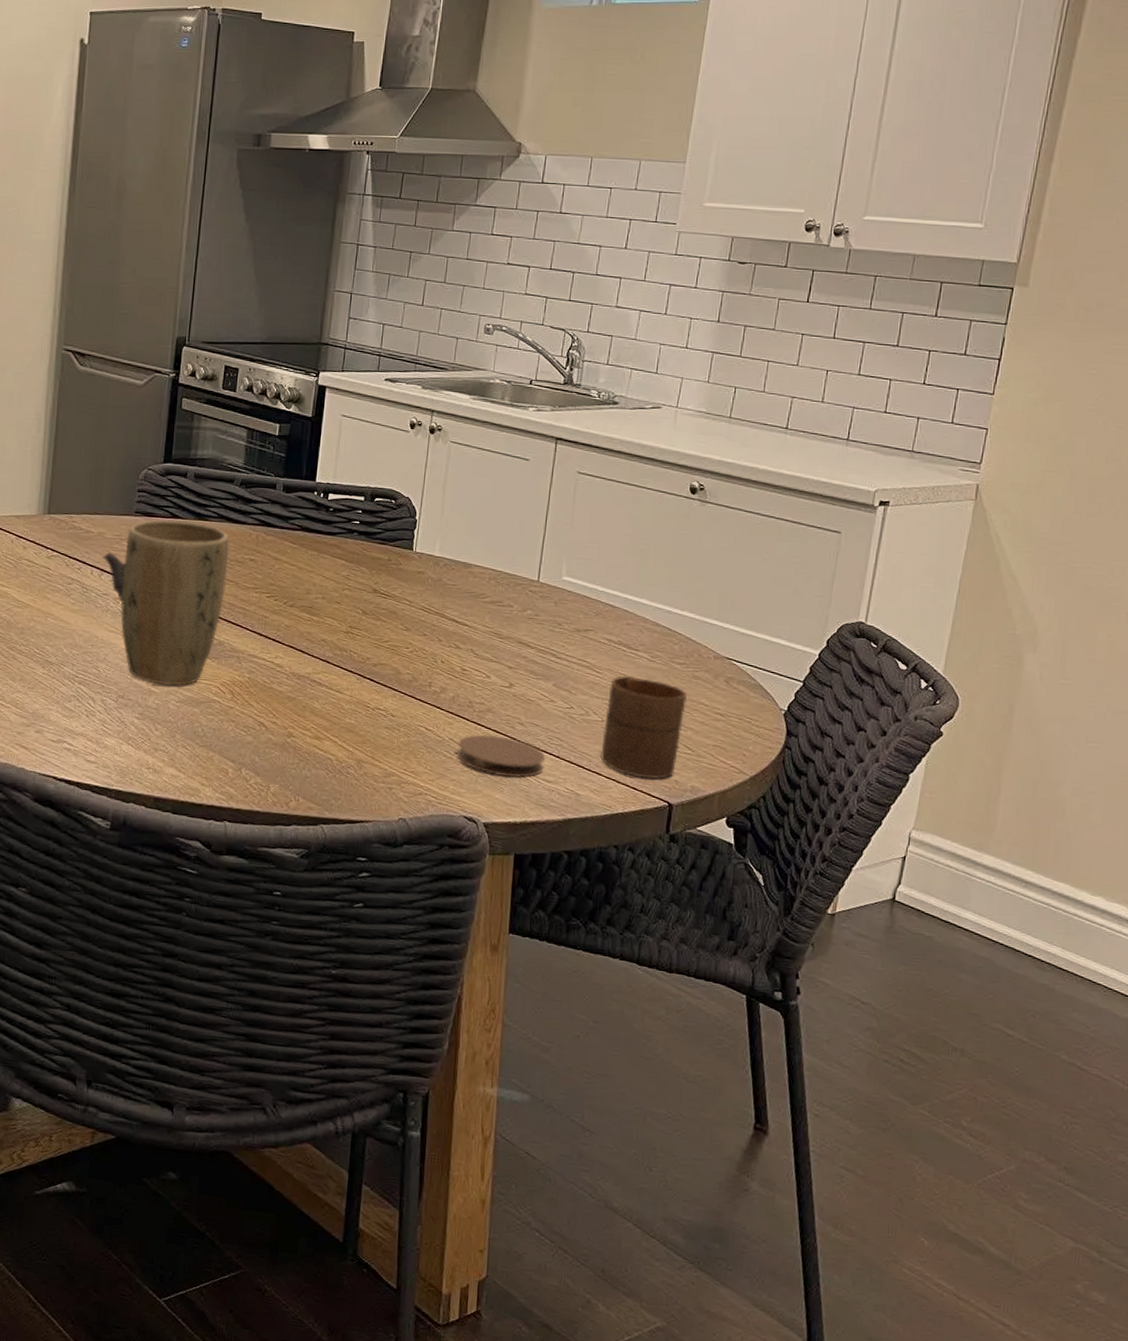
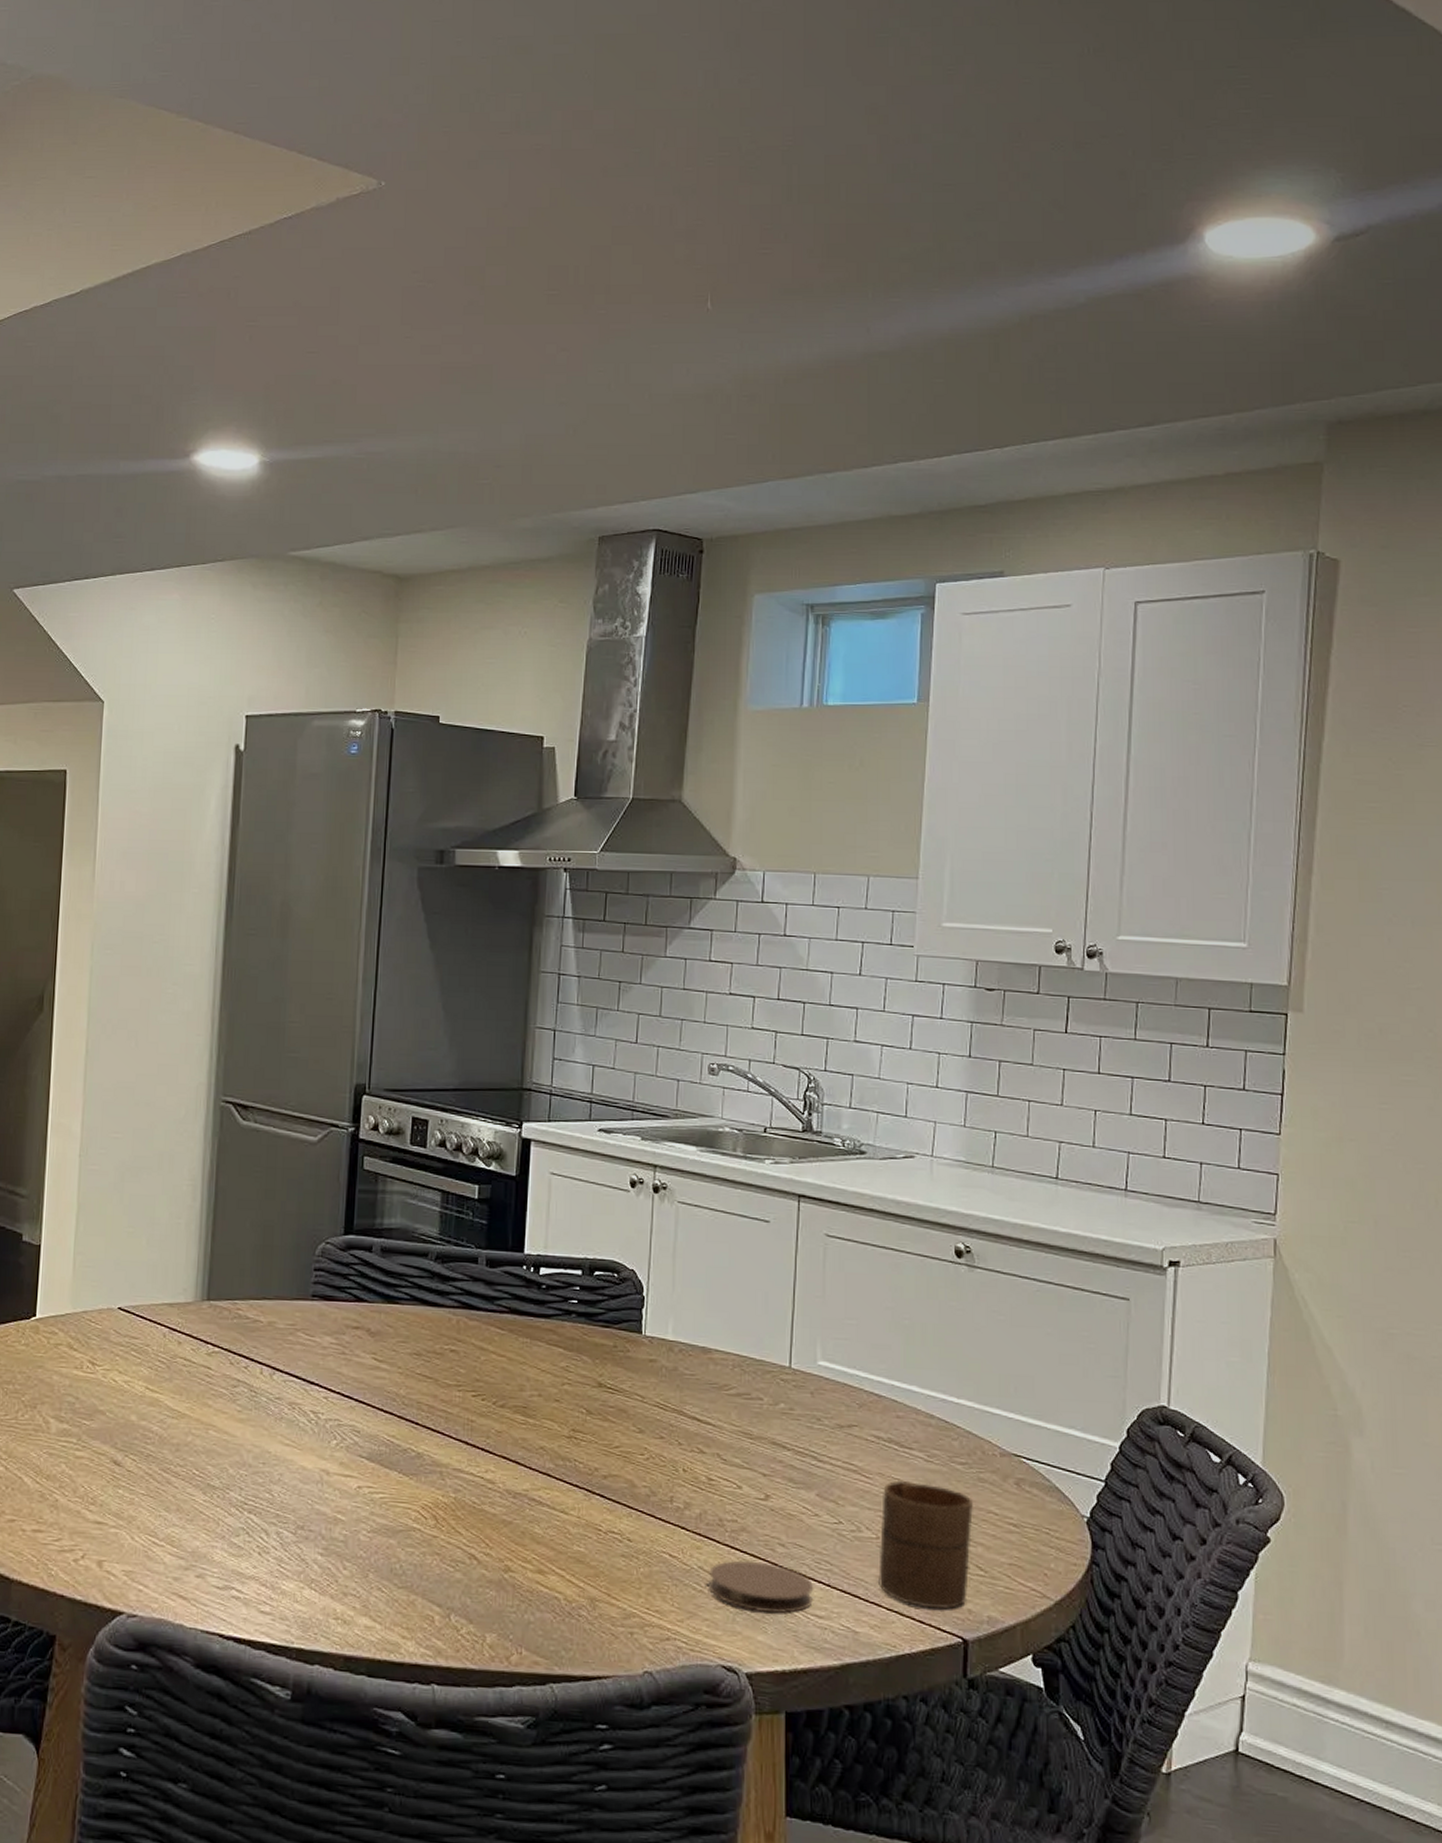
teapot: present [103,552,126,603] -> none [274,1346,302,1408]
plant pot: present [121,519,230,686] -> none [298,1303,426,1511]

